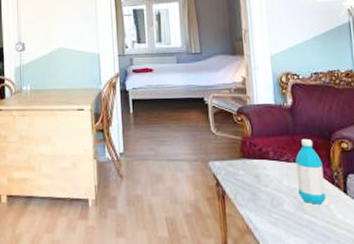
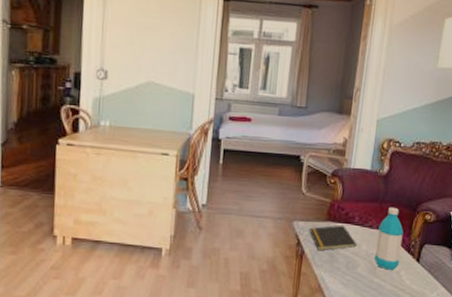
notepad: none [226,161,278,189] -> present [309,225,357,250]

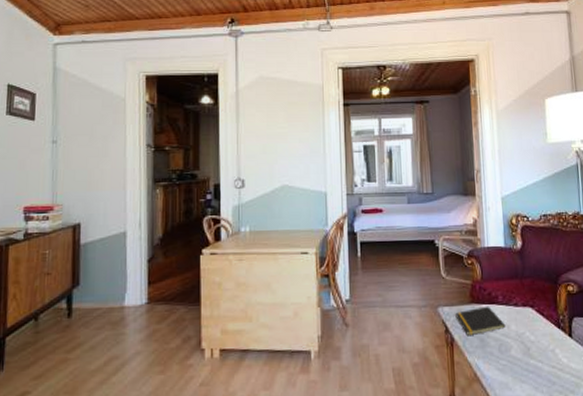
water bottle: present [374,207,404,270] -> none [523,281,552,349]

